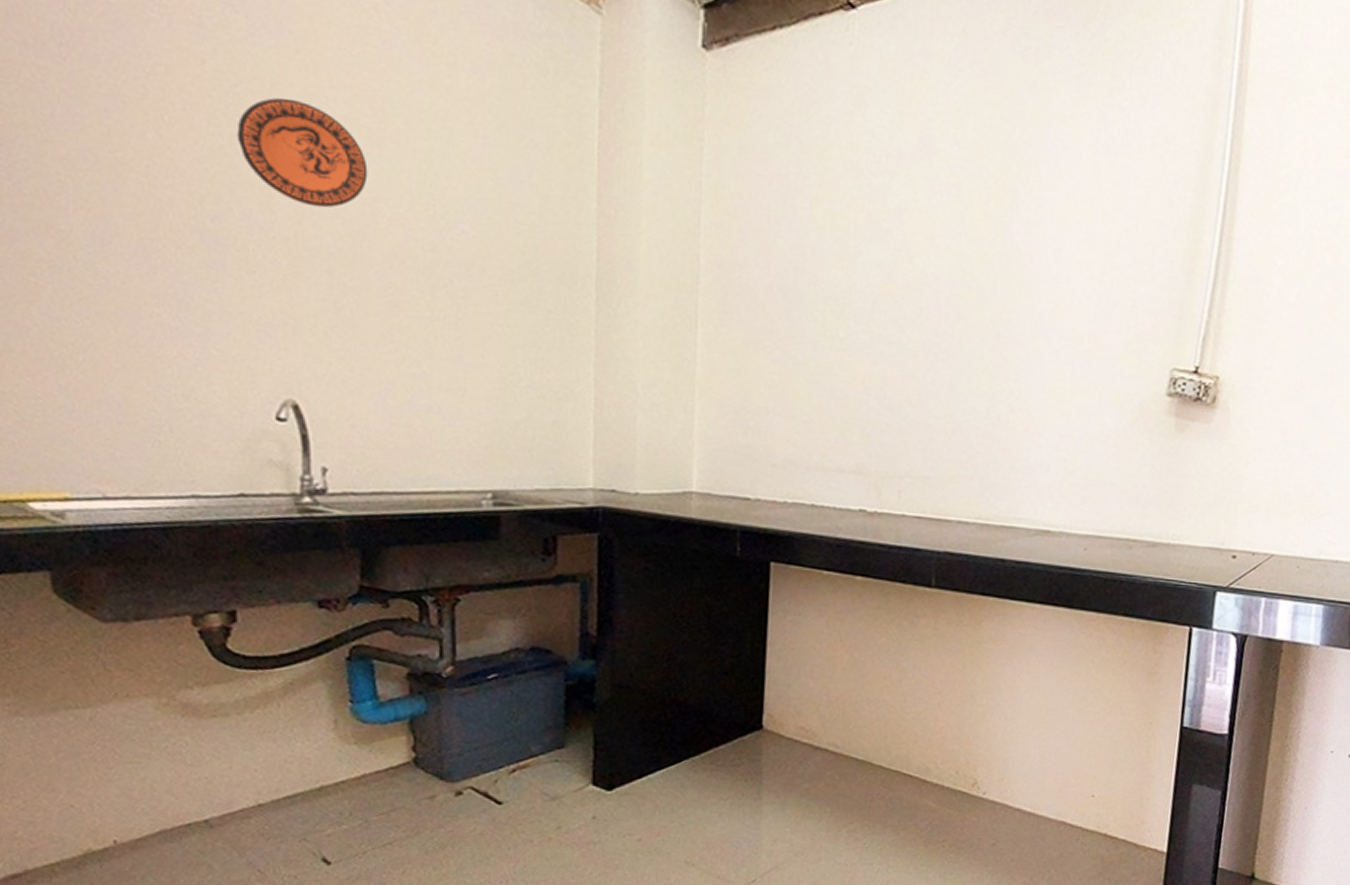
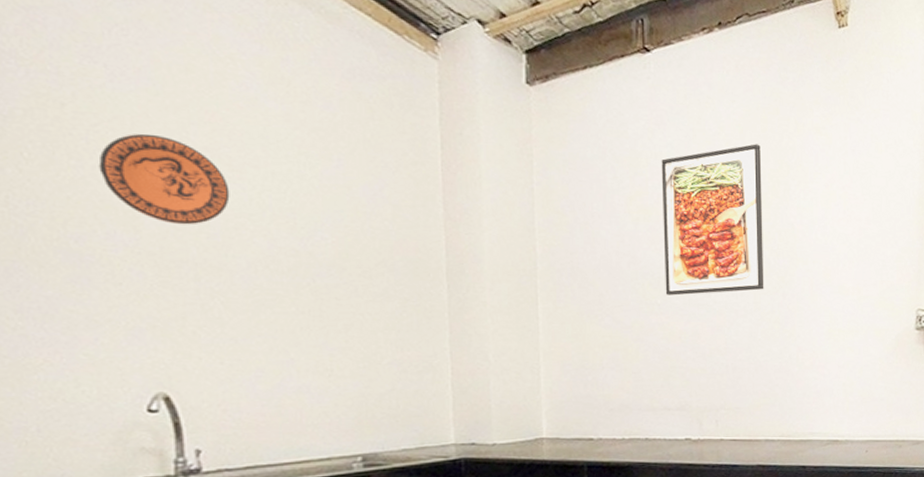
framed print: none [849,135,986,329] -> present [661,144,764,296]

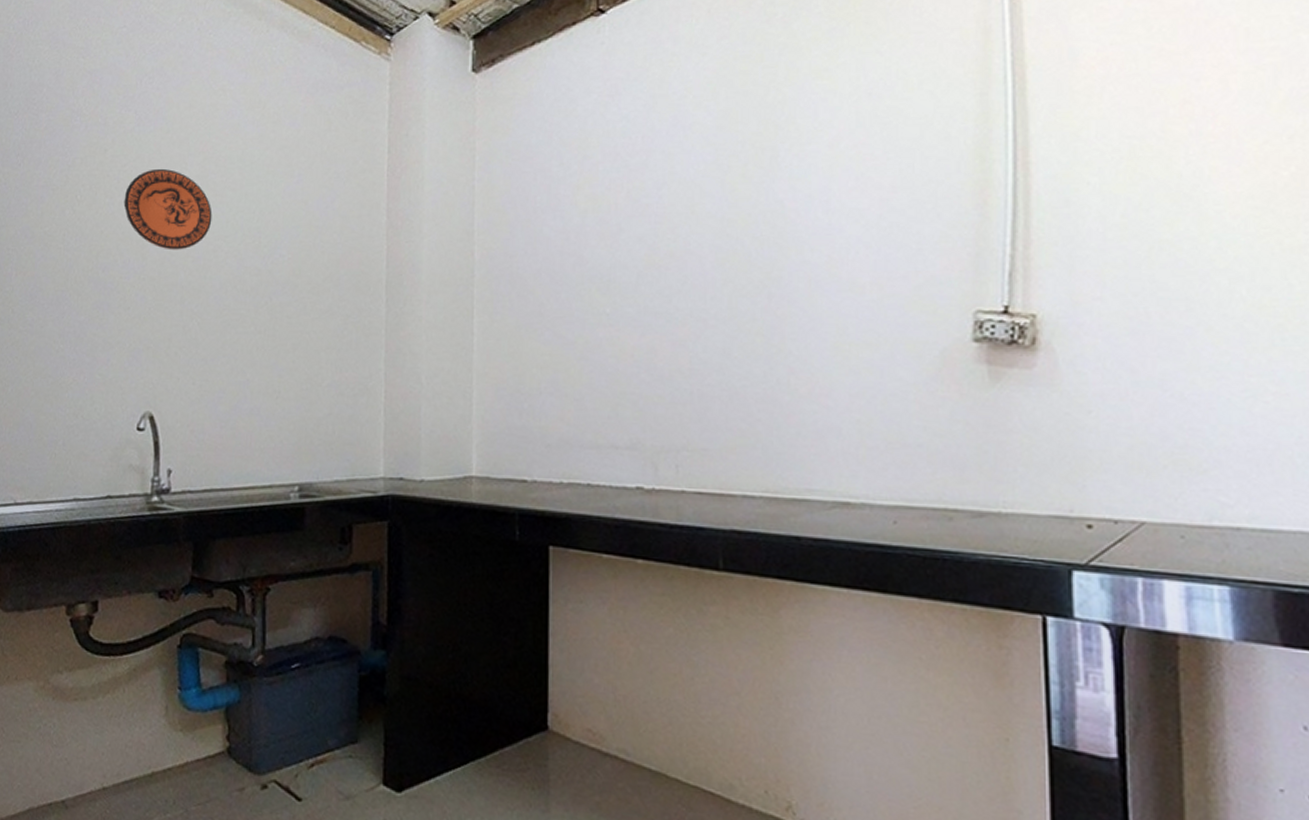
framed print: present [661,144,764,296] -> none [614,103,743,302]

